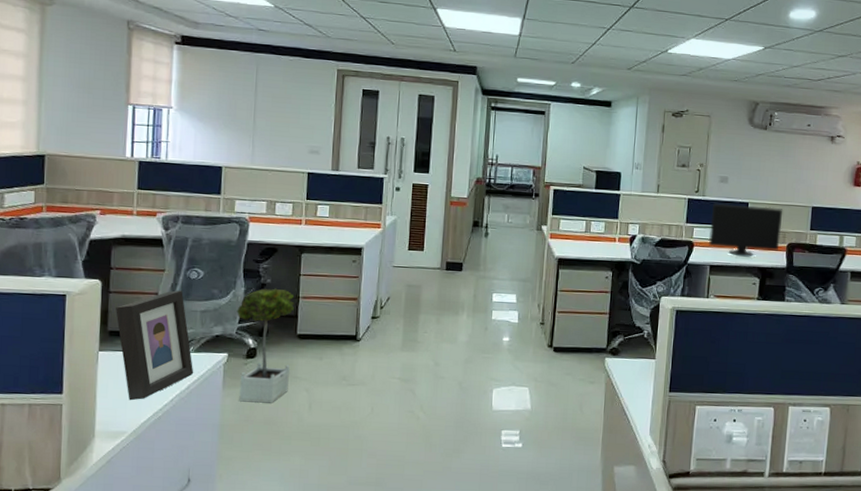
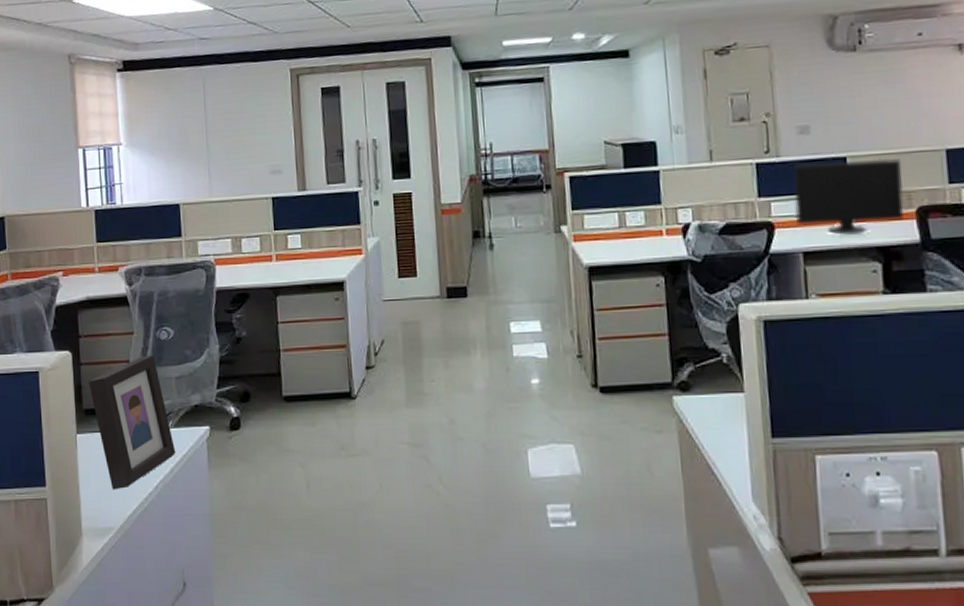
potted tree: present [237,288,294,403] -> none [213,342,281,485]

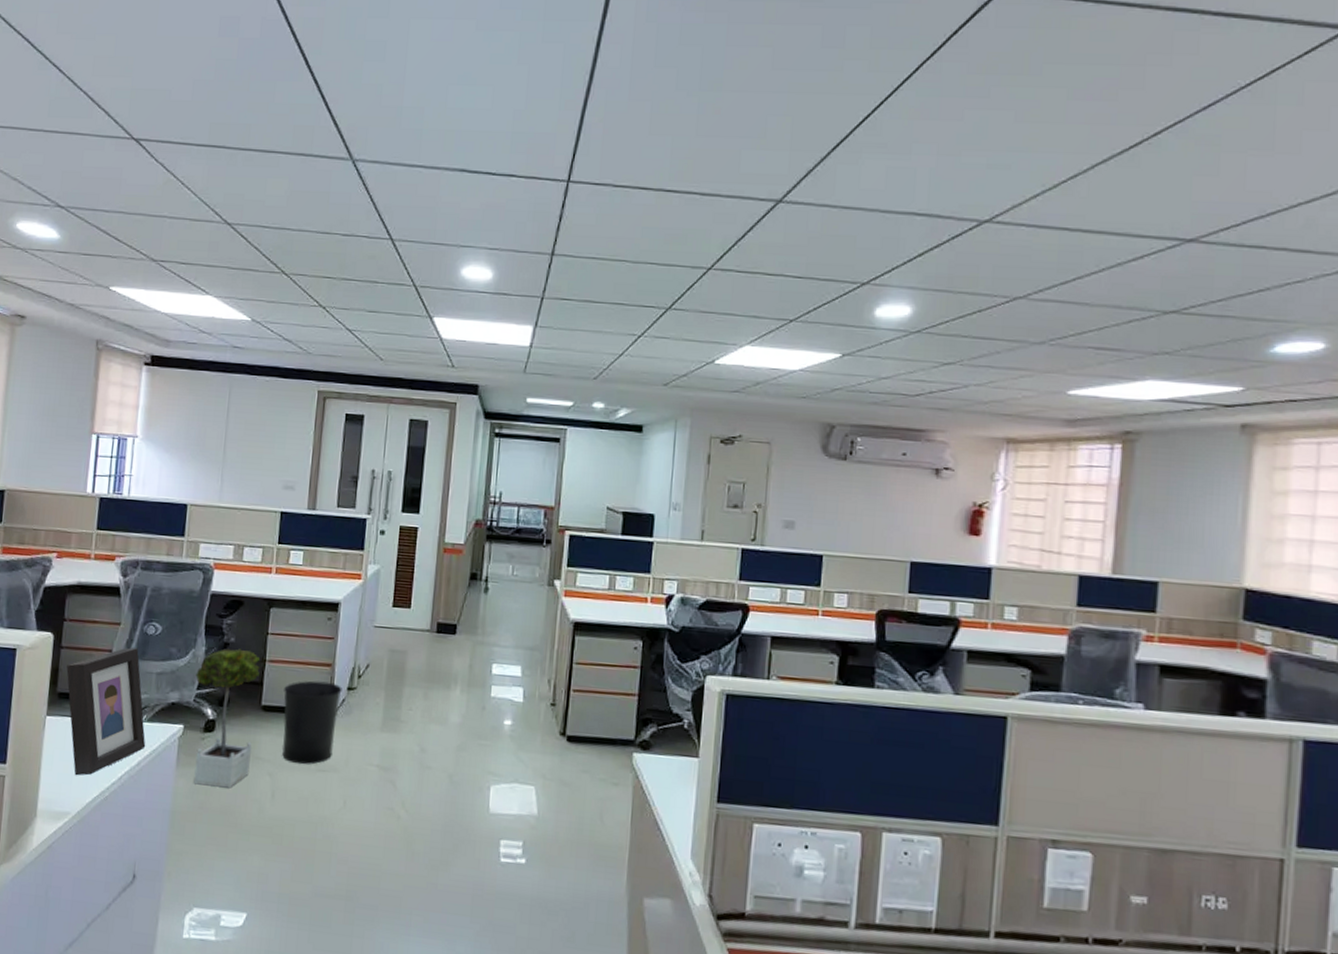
potted tree: none [213,342,281,485] -> present [193,648,260,789]
waste bin: none [302,364,361,450] -> present [282,680,342,764]
computer monitor: present [793,158,905,235] -> none [768,555,871,627]

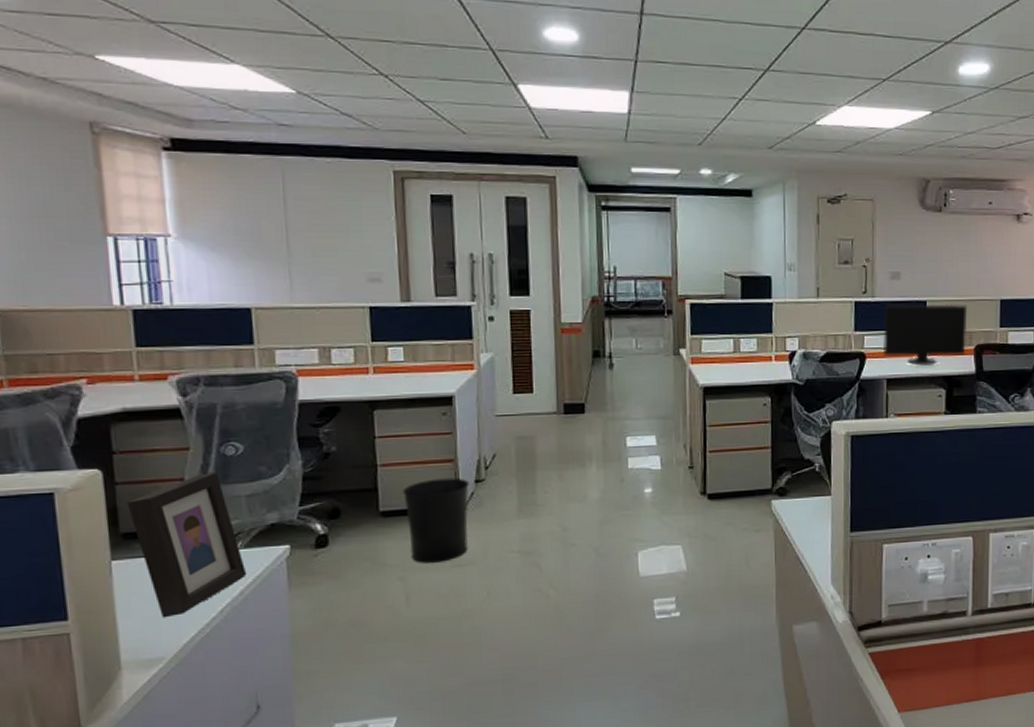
potted tree: present [193,648,260,789] -> none [295,457,376,603]
computer monitor: none [768,555,871,627] -> present [882,304,968,366]

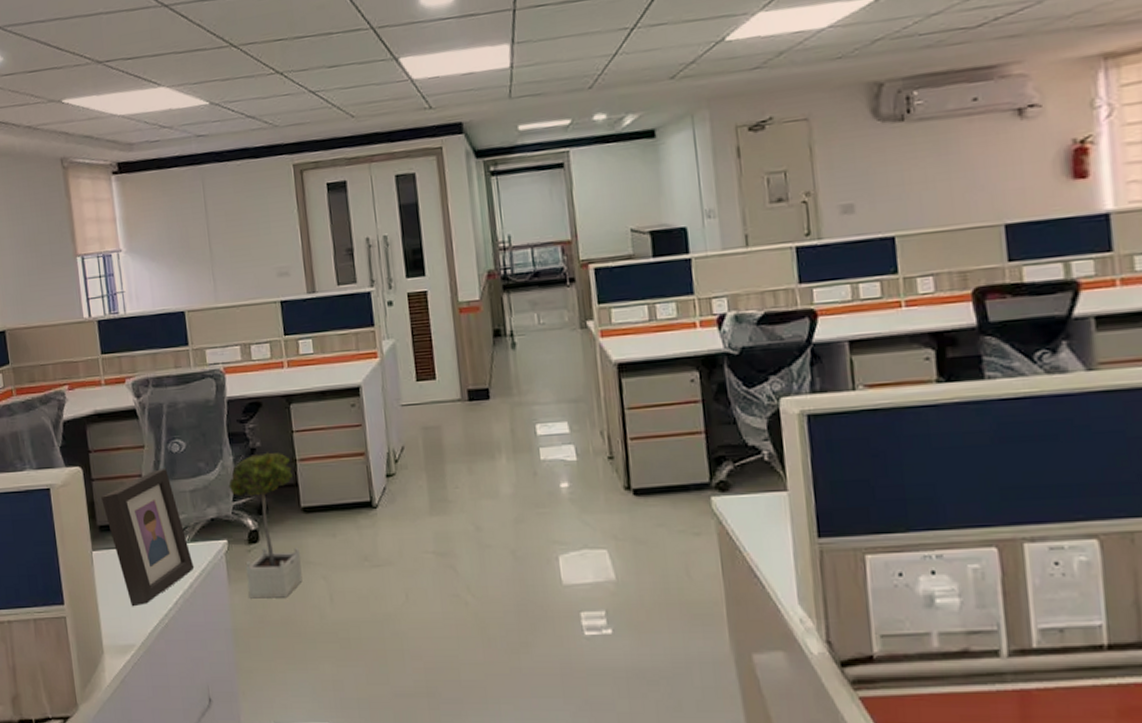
potted tree: none [295,457,376,603] -> present [228,452,303,599]
waste bin: present [403,478,469,563] -> none [320,472,384,562]
computer monitor: present [882,304,968,366] -> none [837,236,960,321]

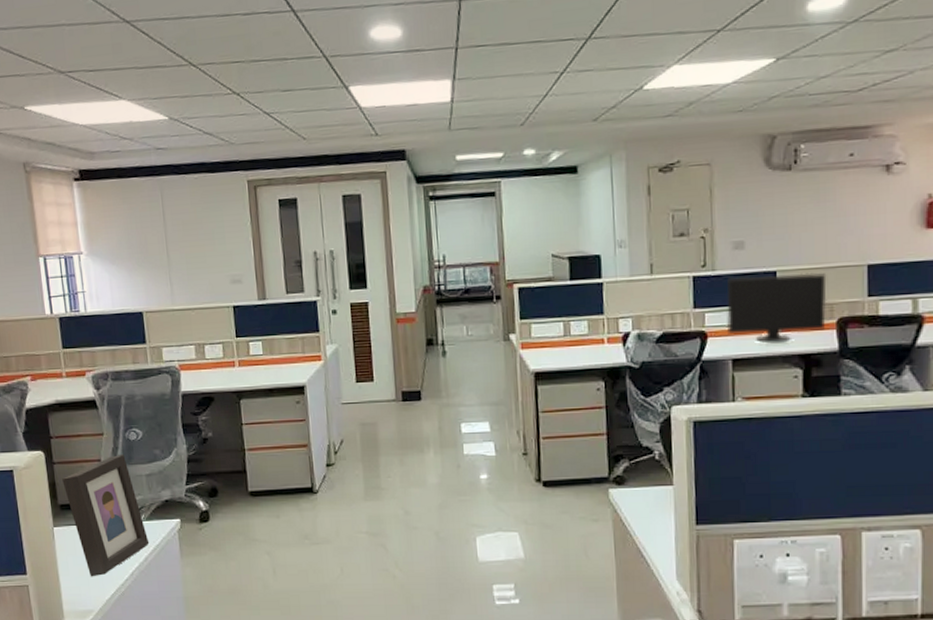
potted tree: present [228,452,303,599] -> none [182,442,249,571]
computer monitor: none [837,236,960,321] -> present [726,272,827,344]

